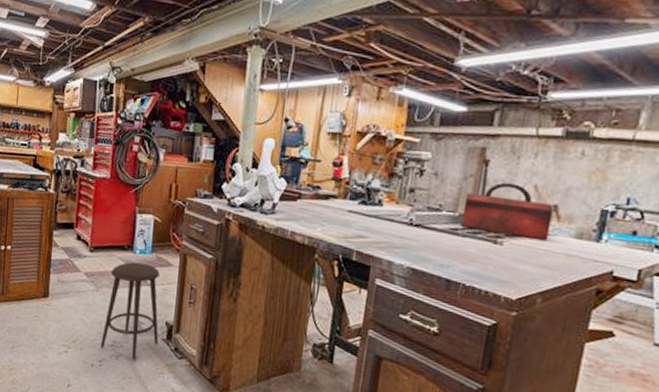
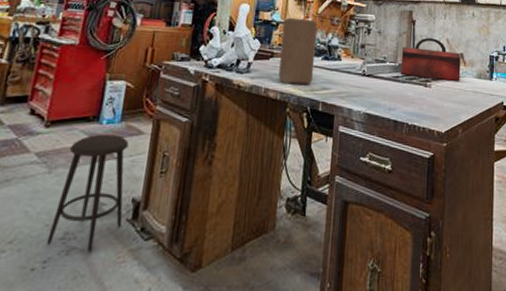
wood block: none [306,154,354,232] -> present [278,17,317,86]

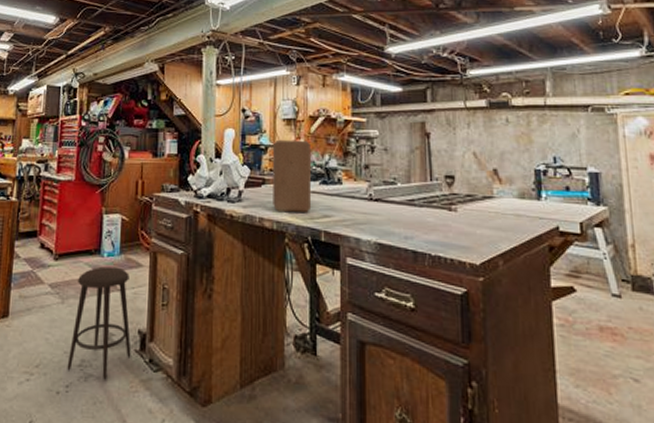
toolbox: present [400,37,461,82] -> none [415,152,496,204]

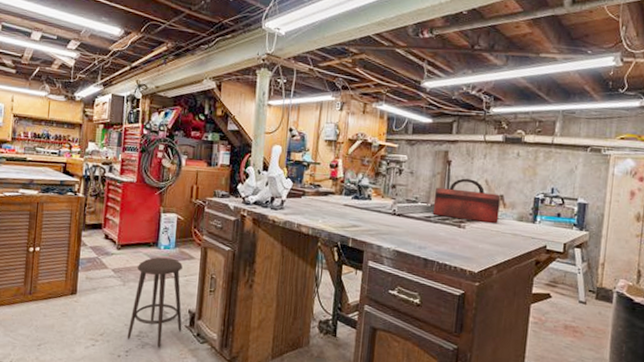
wood block: present [273,139,312,214] -> none [310,158,347,223]
toolbox: none [415,152,496,204] -> present [432,178,501,224]

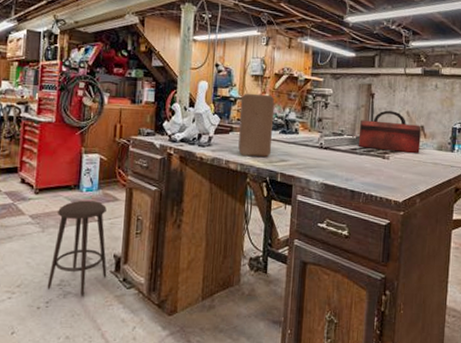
wood block: none [310,158,347,223] -> present [238,93,274,158]

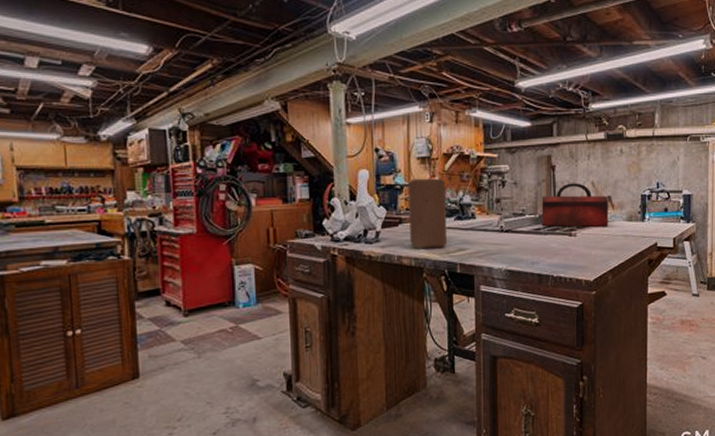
stool: present [47,200,107,296] -> none [212,316,278,422]

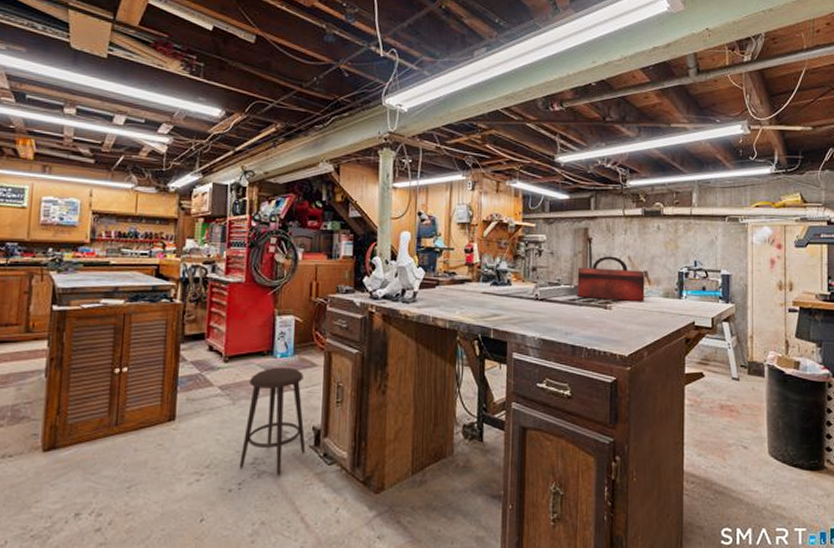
stool: none [212,316,278,422] -> present [239,367,306,475]
wood block: present [409,178,448,250] -> none [446,242,483,313]

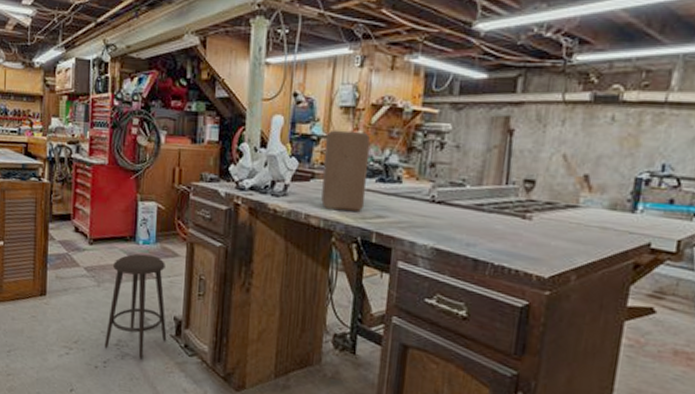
wood block: none [446,242,483,313] -> present [321,129,370,213]
toolbox: present [577,256,645,303] -> none [486,152,585,214]

